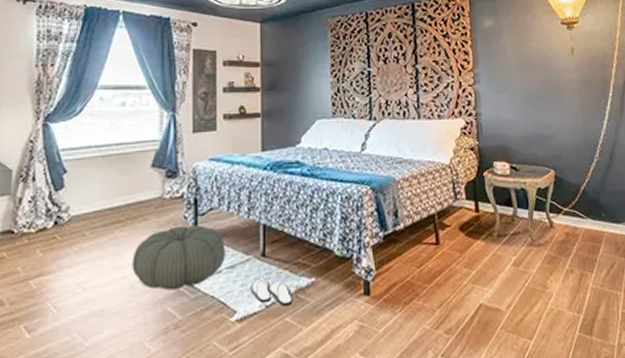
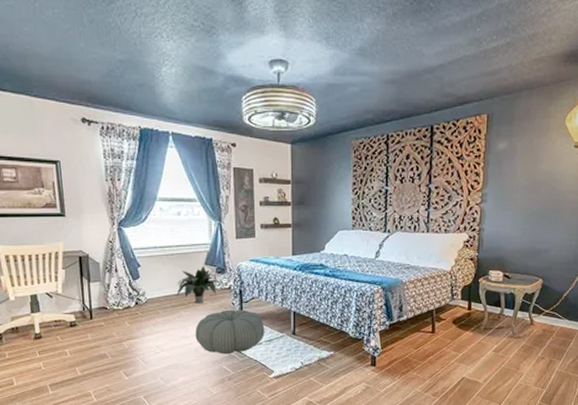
potted plant: none [111,168,176,220] -> present [176,265,225,304]
slippers: present [250,278,293,305] -> none [283,350,316,369]

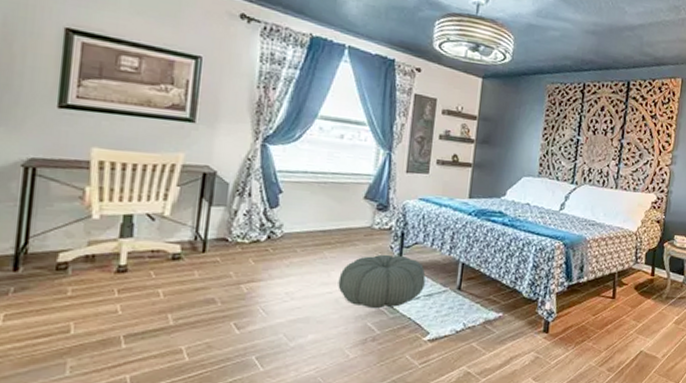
potted plant: present [176,265,225,304] -> none [322,199,386,245]

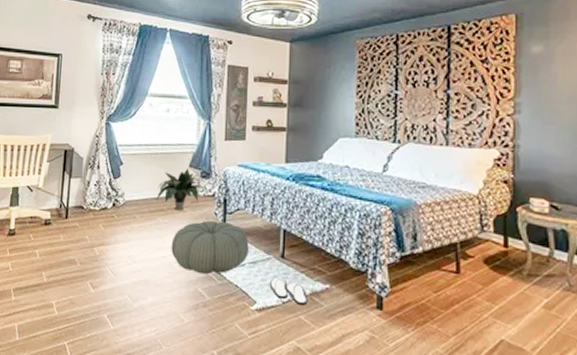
potted plant: none [322,199,386,245] -> present [156,168,209,211]
slippers: none [443,308,481,333] -> present [269,277,308,305]

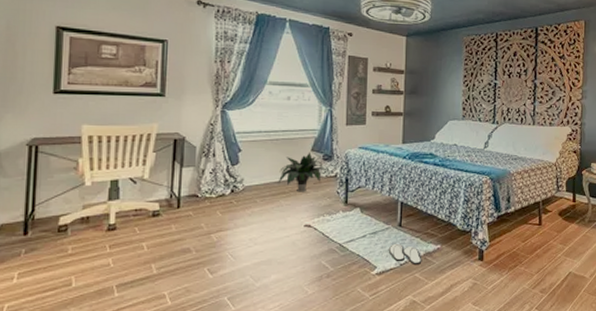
pouf: present [171,220,249,275] -> none [294,199,370,248]

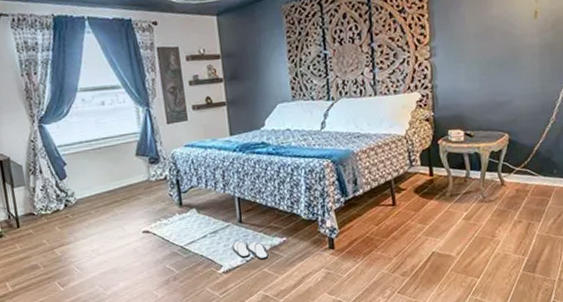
potted plant: present [278,152,331,192] -> none [108,156,160,199]

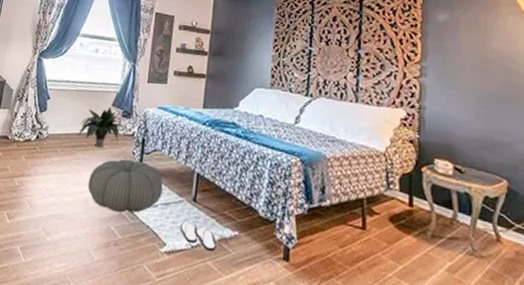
potted plant: none [108,156,160,199] -> present [78,106,129,148]
pouf: none [132,200,209,252] -> present [87,158,163,213]

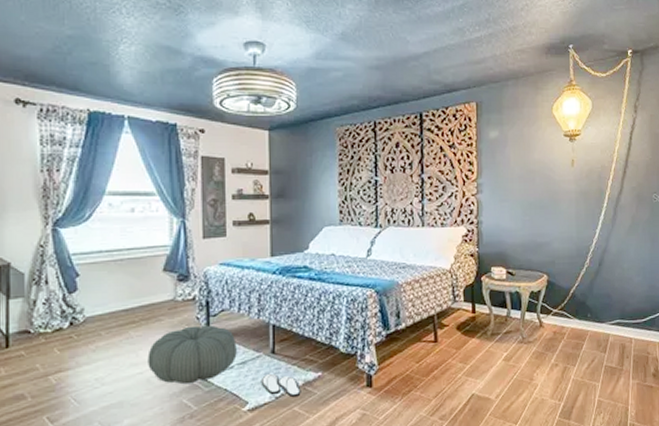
potted plant: present [78,106,129,148] -> none [125,272,188,321]

